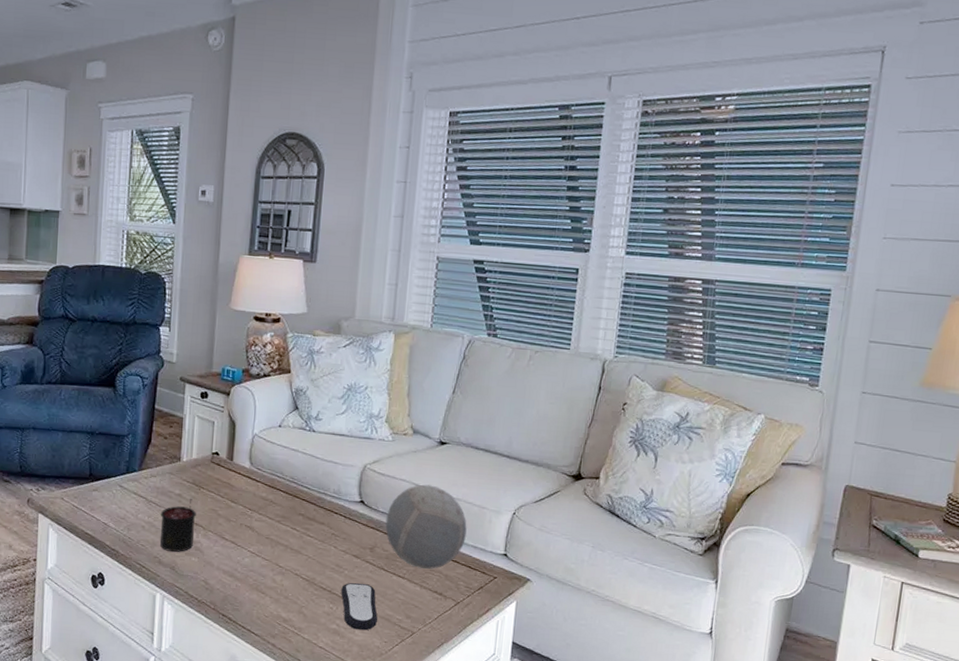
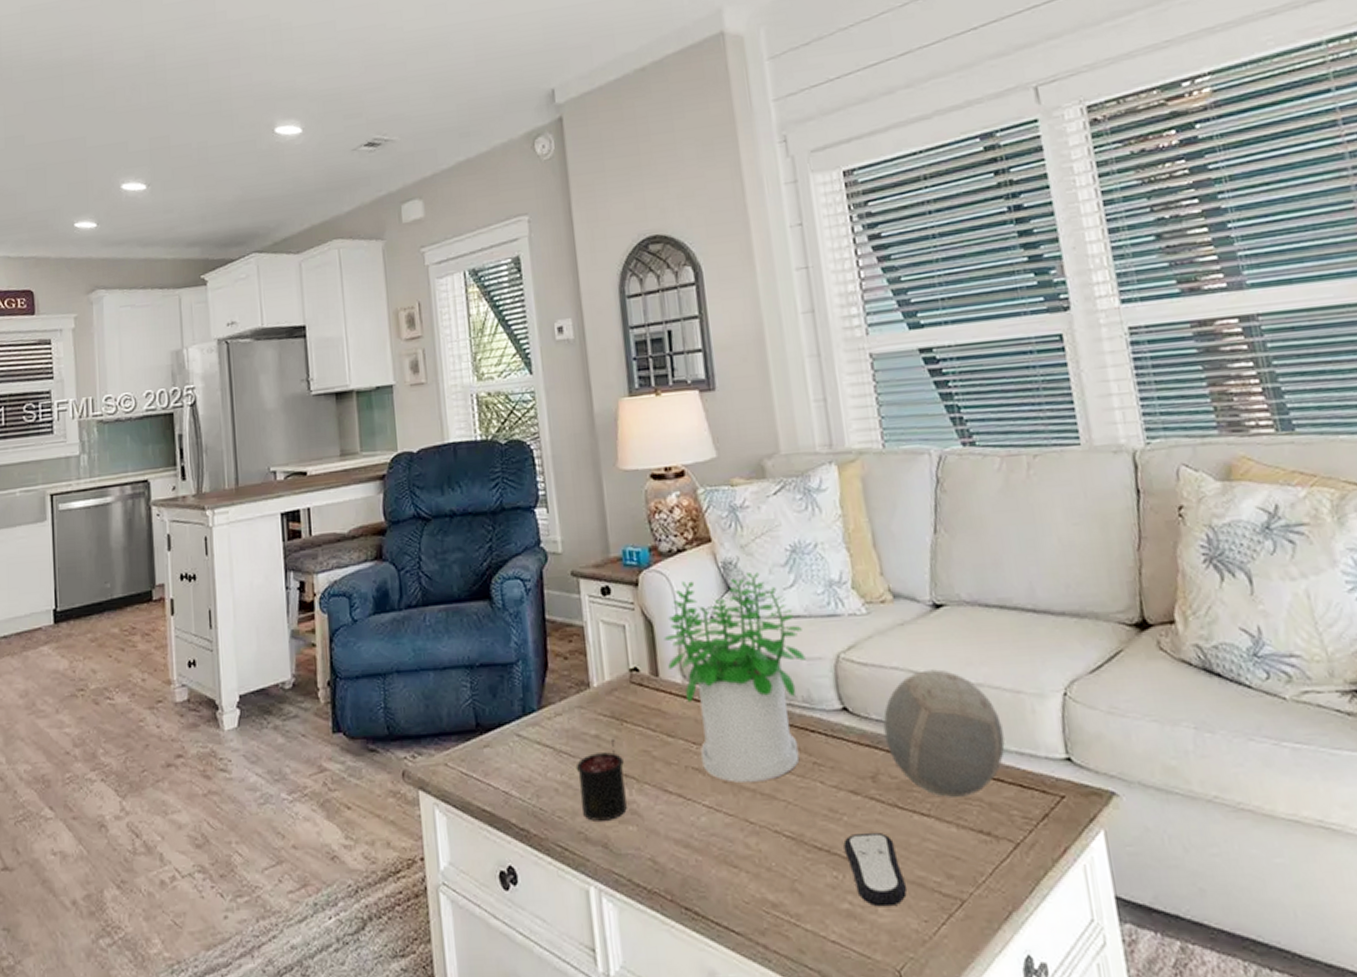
potted plant: none [241,398,344,541] -> present [664,572,806,783]

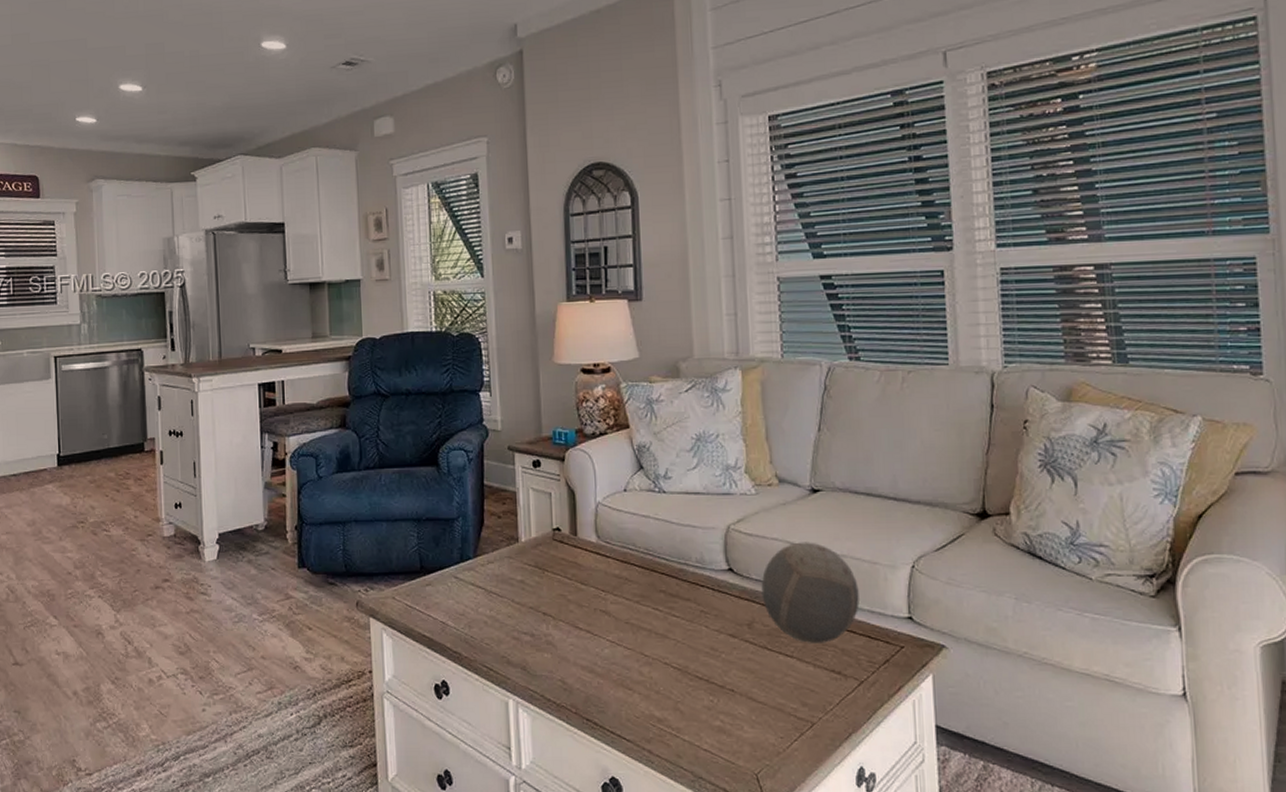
candle: present [575,738,627,821] -> none [503,584,543,648]
potted plant: present [664,572,806,783] -> none [583,455,701,623]
remote control: present [843,833,907,907] -> none [720,668,768,725]

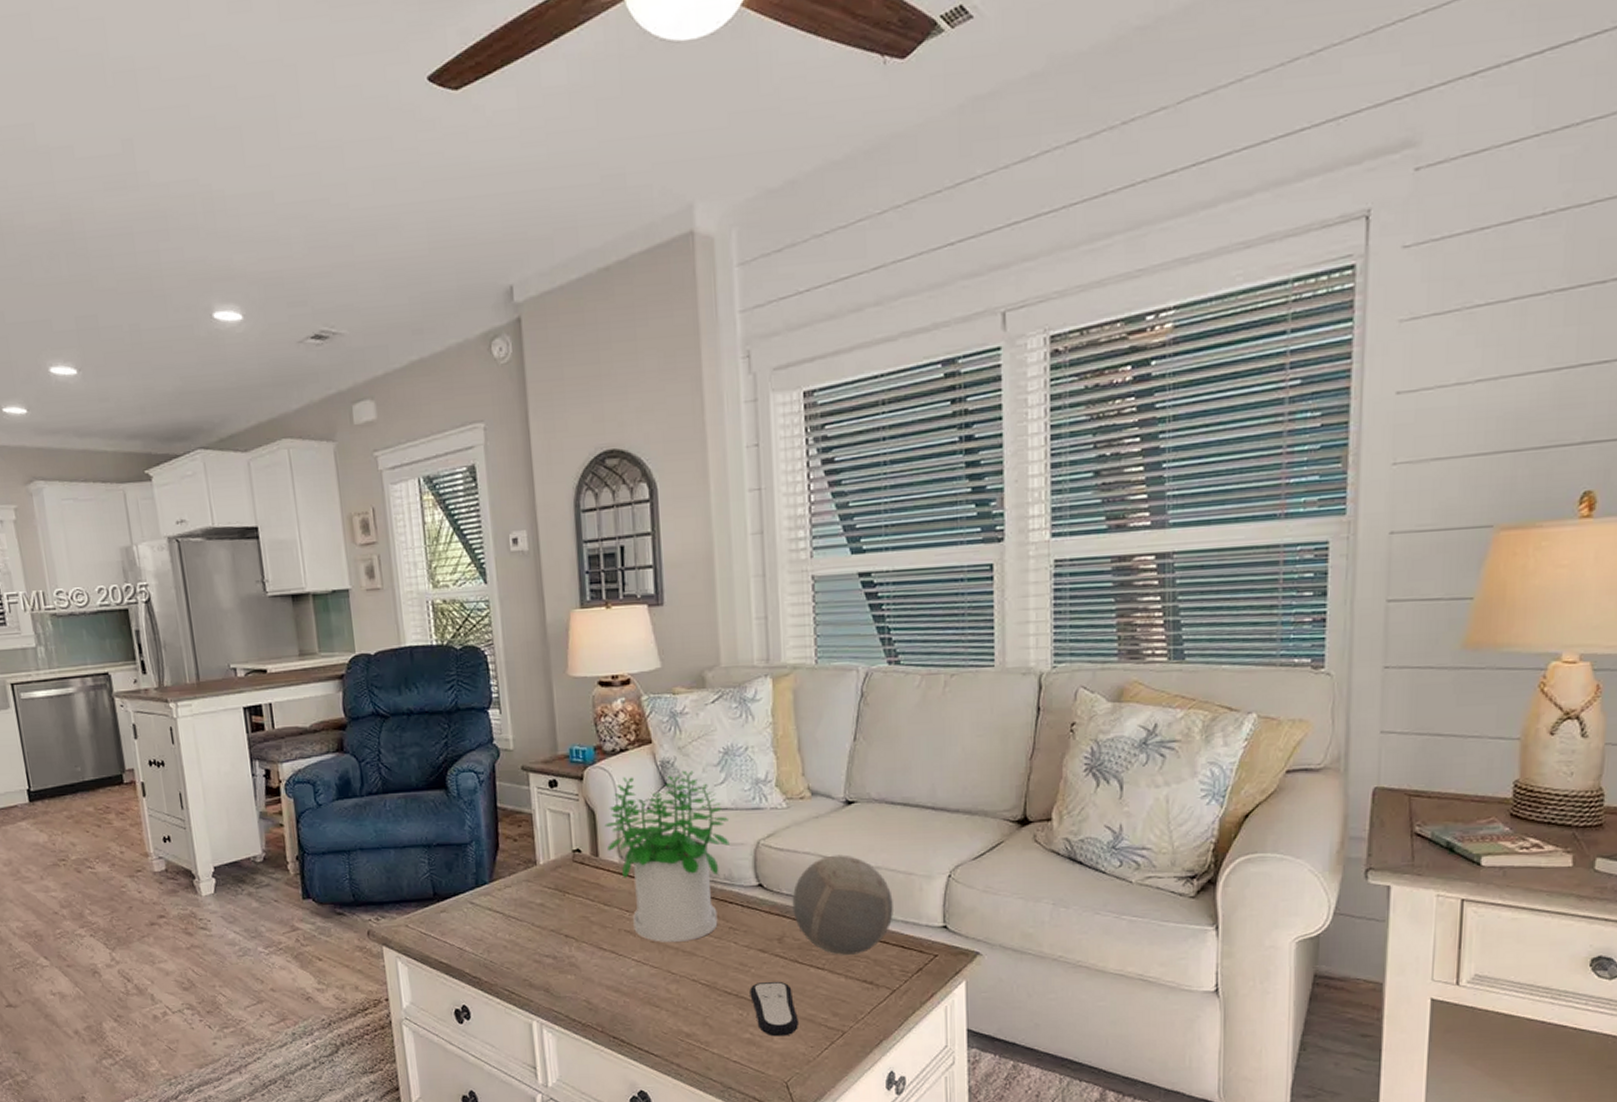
potted plant: none [583,455,701,623] -> present [604,771,730,942]
remote control: none [720,668,768,725] -> present [750,982,798,1037]

